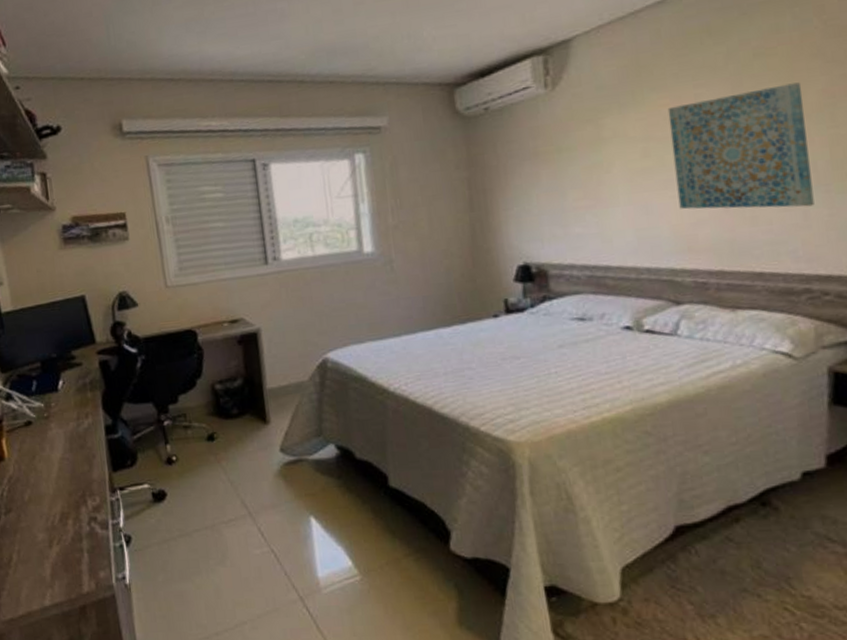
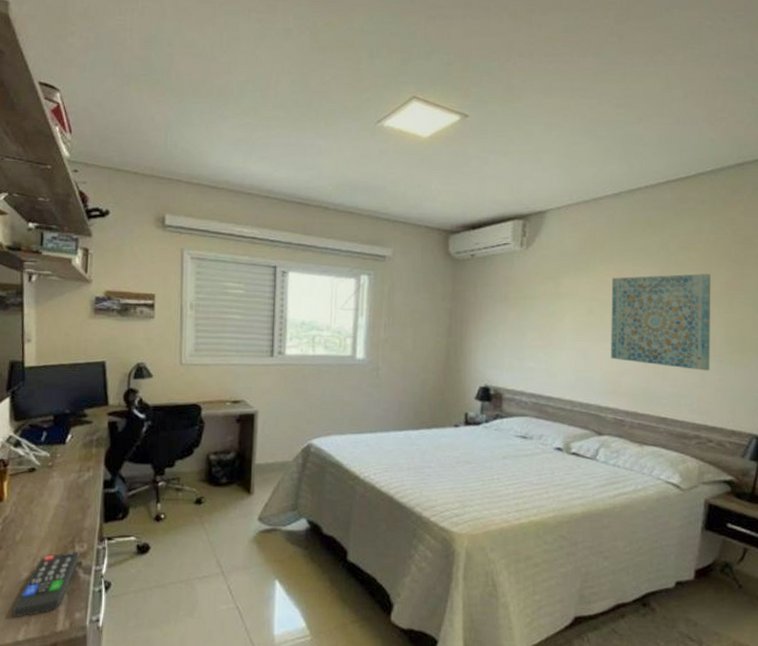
remote control: none [34,505,94,581] -> present [12,551,80,617]

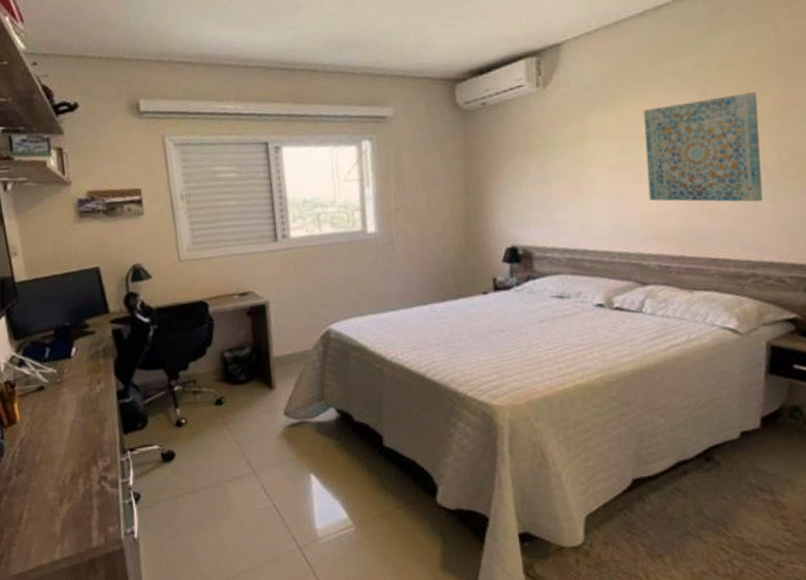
remote control: present [12,551,80,617] -> none [44,465,104,537]

